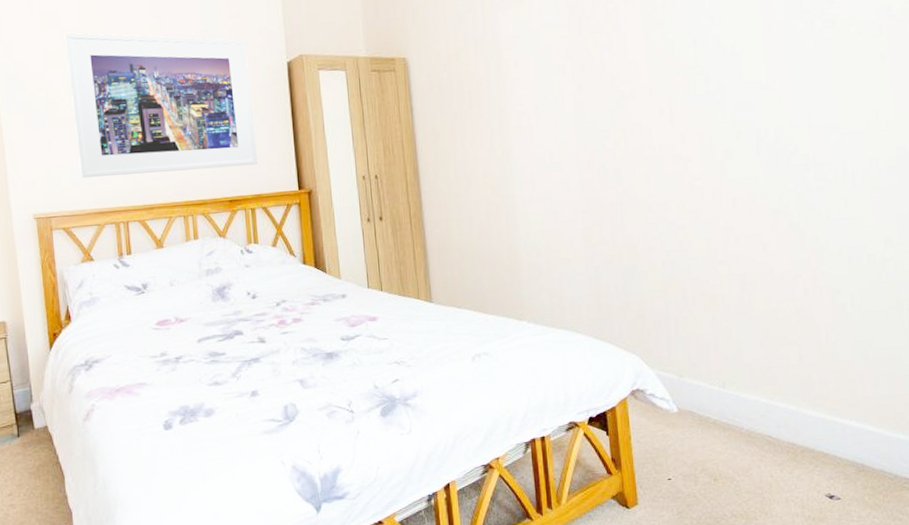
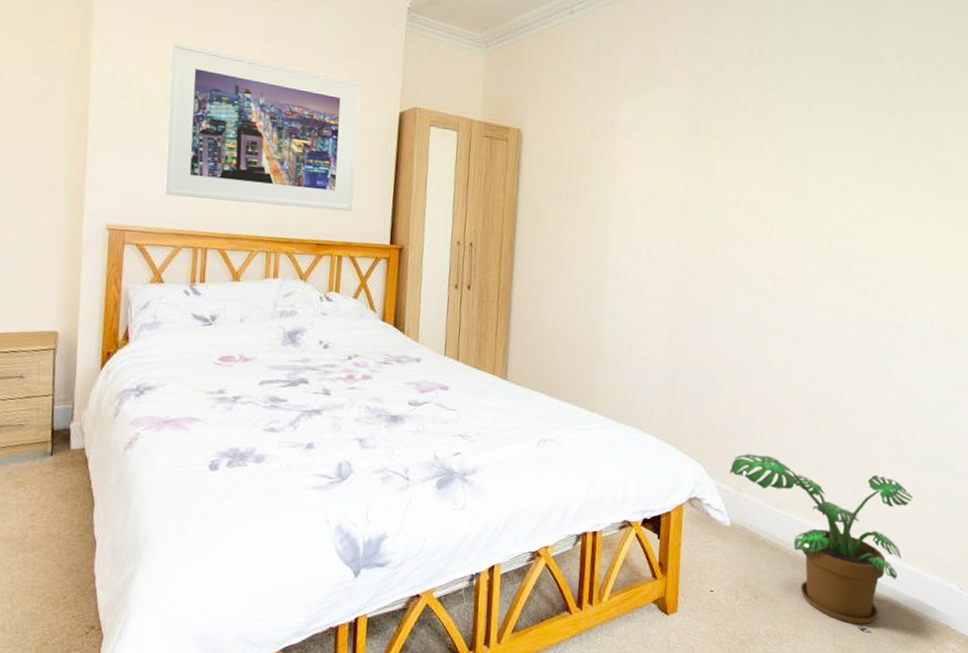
potted plant: none [668,337,862,493] -> present [730,454,913,625]

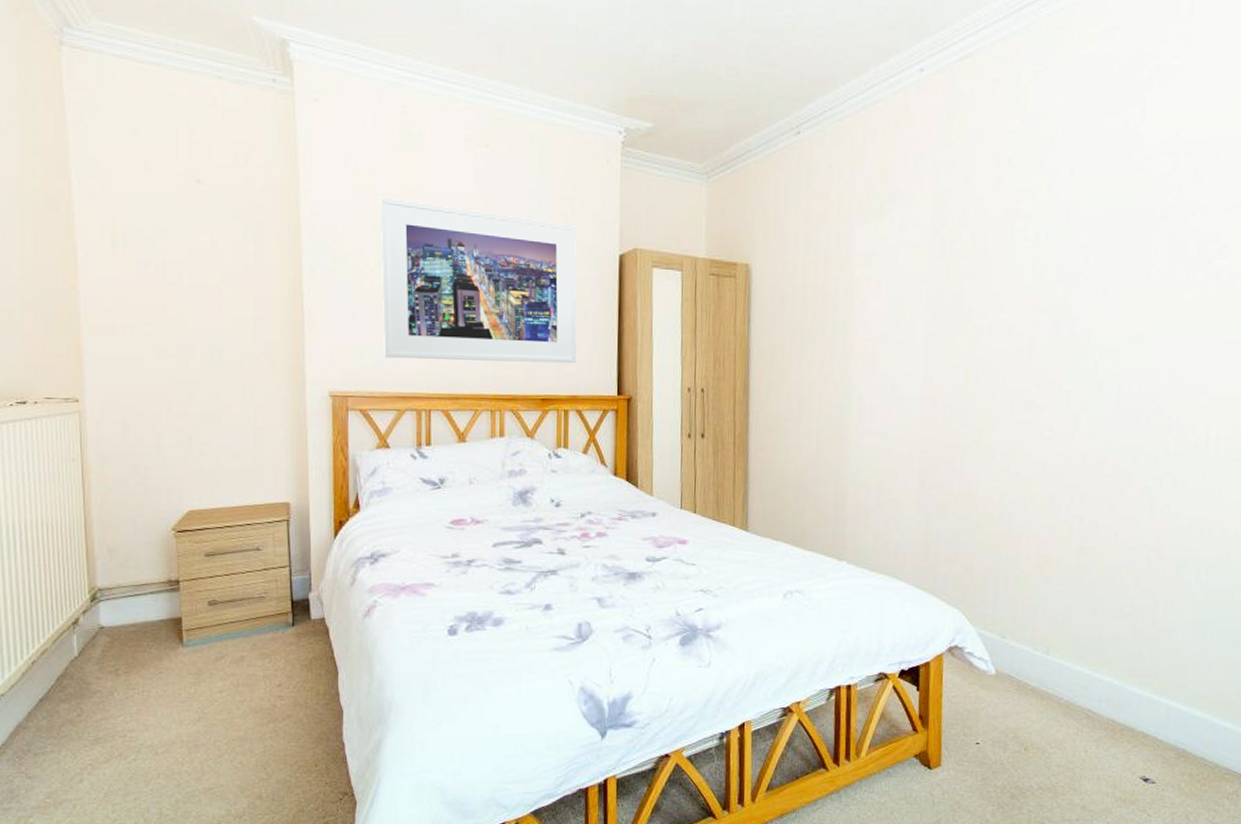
potted plant: present [730,454,913,625] -> none [993,598,1199,775]

